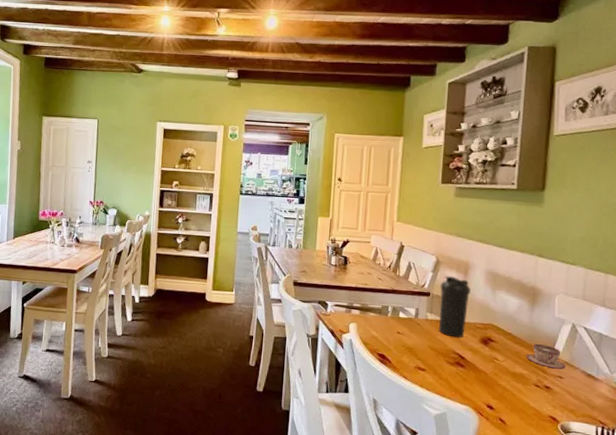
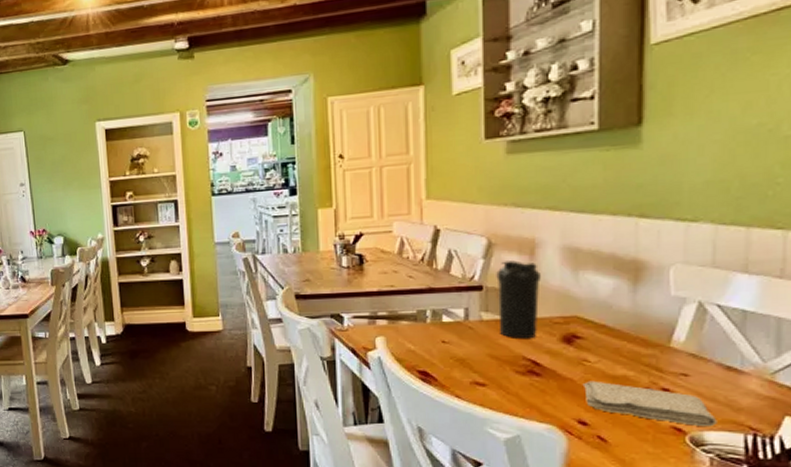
washcloth: none [492,375,580,419] -> present [582,380,717,427]
teacup: present [526,344,566,369] -> none [630,334,693,365]

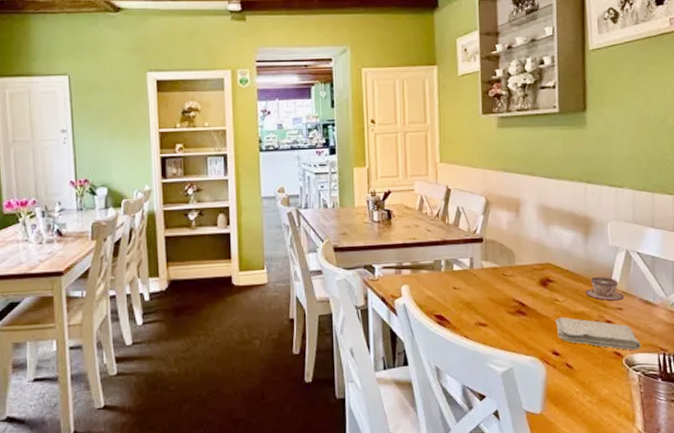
water bottle: present [496,260,541,339] -> none [492,217,524,284]
teacup: none [630,334,693,365] -> present [585,277,624,301]

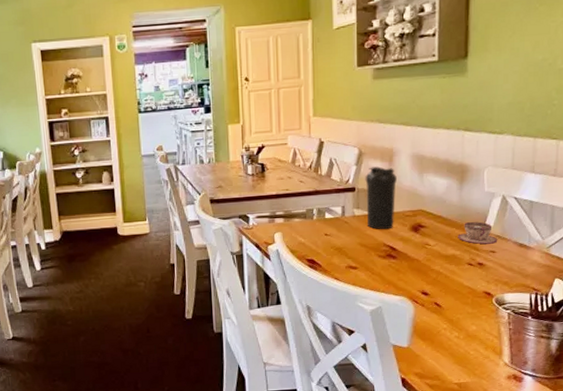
water bottle: none [492,217,524,284] -> present [365,166,397,230]
washcloth: present [555,317,642,351] -> none [425,260,513,291]

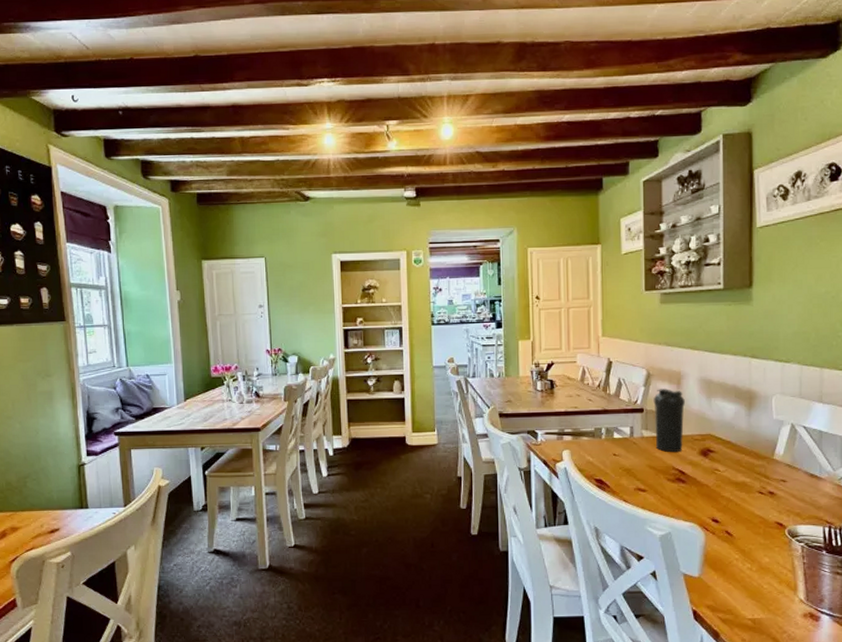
teacup: present [457,222,498,244] -> none [747,449,788,473]

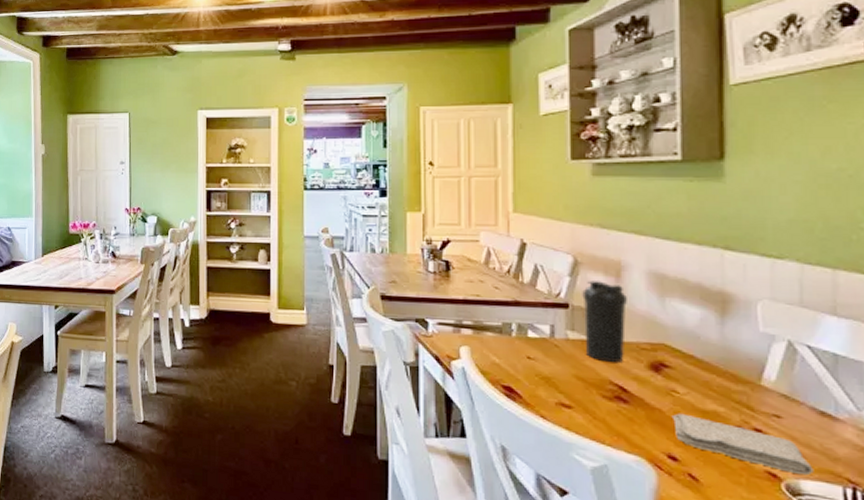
washcloth: none [715,486,806,522] -> present [671,413,814,476]

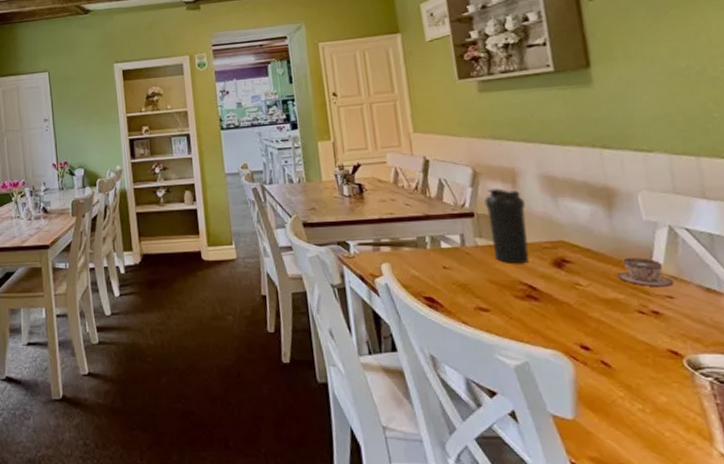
washcloth: present [671,413,814,476] -> none [578,304,709,350]
teacup: none [720,370,785,405] -> present [616,258,674,287]

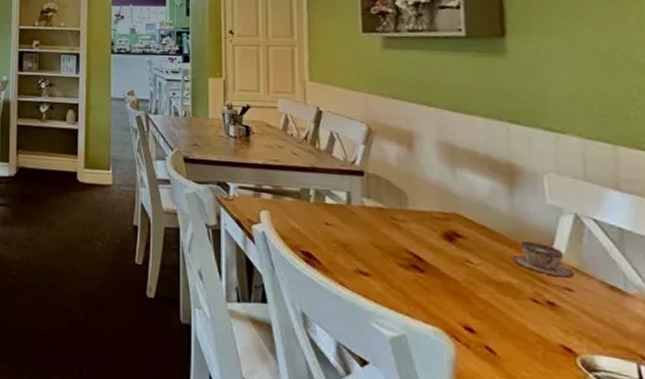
water bottle: present [484,188,530,264] -> none [376,149,419,232]

